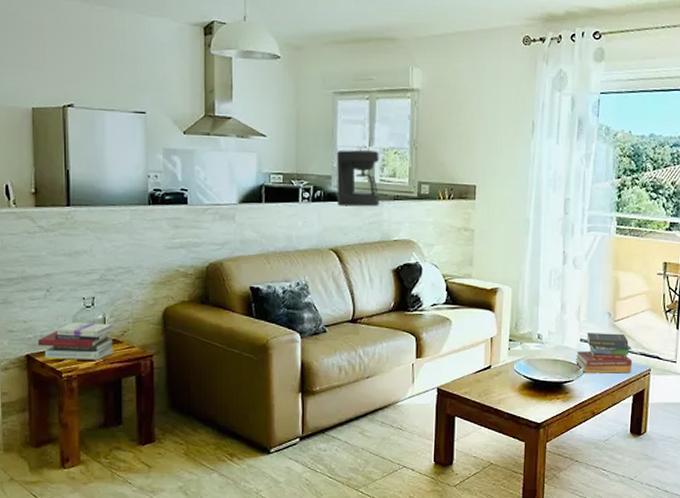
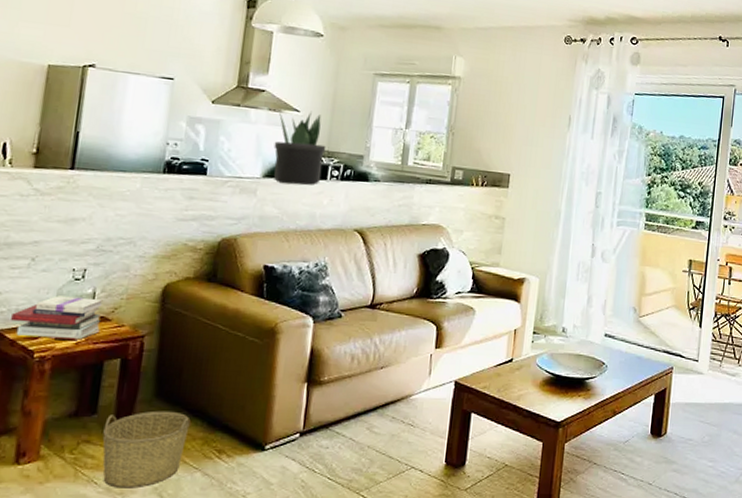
basket: none [130,420,202,487] -> present [102,410,191,489]
planter: none [246,135,295,209] -> present [273,110,326,186]
coffee maker: present [336,150,380,207] -> none [366,130,415,190]
books: present [576,332,633,374] -> none [599,327,656,372]

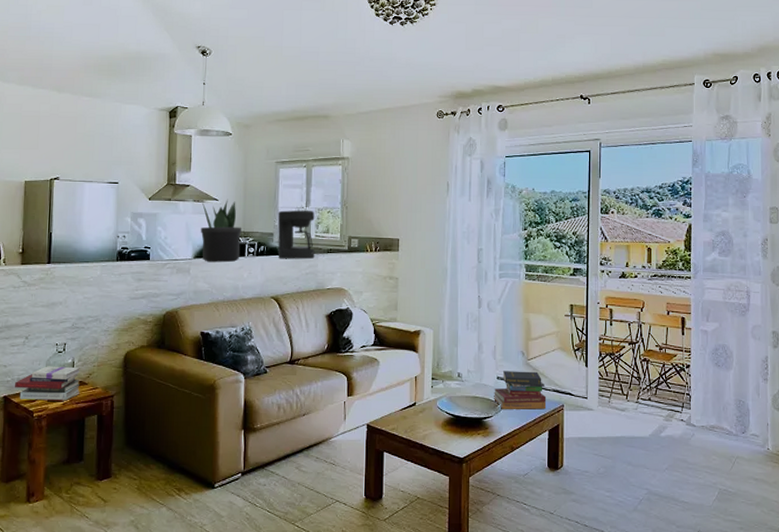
basket: present [102,410,191,489] -> none [89,457,154,521]
coffee maker: none [366,130,415,190] -> present [277,210,315,260]
books: none [599,327,656,372] -> present [494,371,547,410]

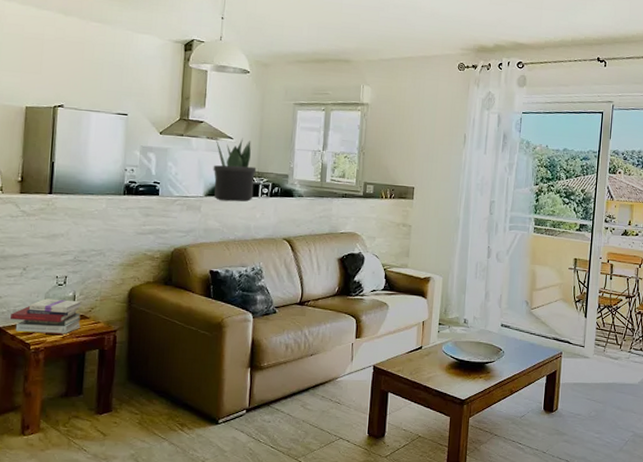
coffee maker: present [277,210,315,260] -> none [292,152,332,203]
books: present [494,371,547,410] -> none [497,319,547,356]

